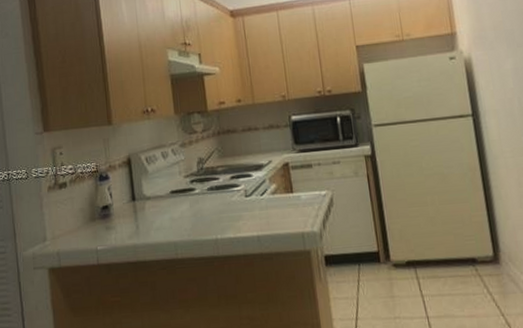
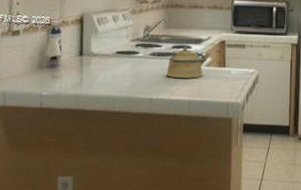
kettle: none [228,175,275,212] -> present [166,47,211,78]

